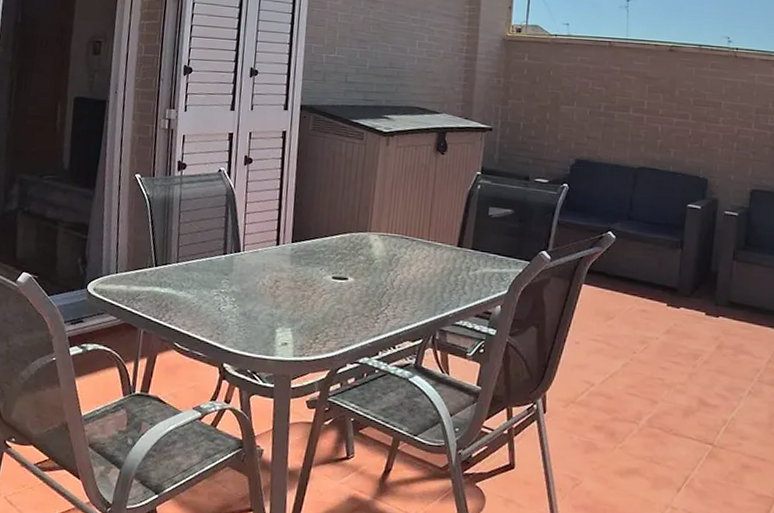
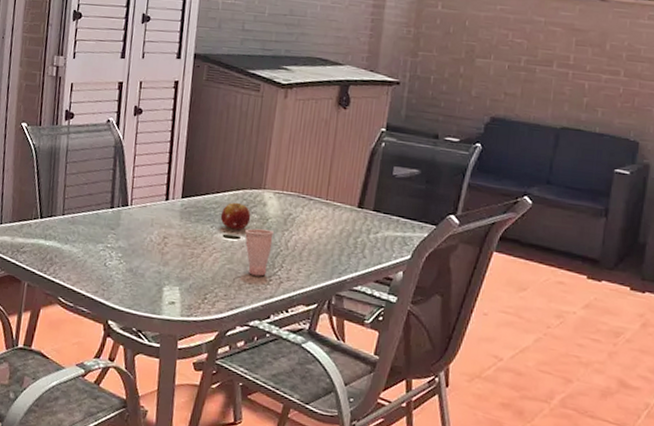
fruit: none [329,245,358,272] -> present [220,202,251,231]
cup: none [353,269,380,315] -> present [245,228,274,277]

